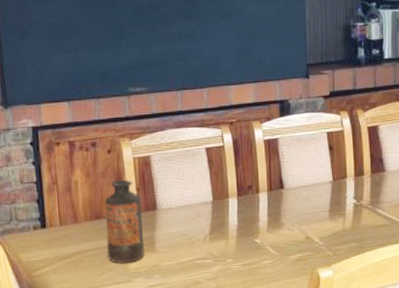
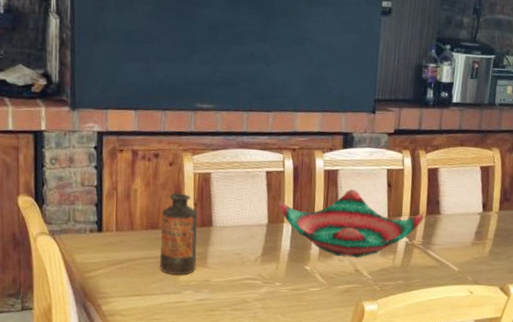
decorative bowl: none [221,156,369,226] -> present [278,189,424,258]

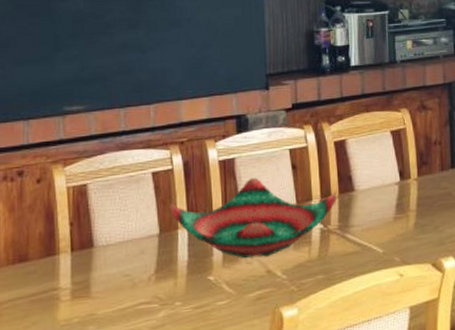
bottle: present [160,192,198,275] -> none [31,213,77,315]

